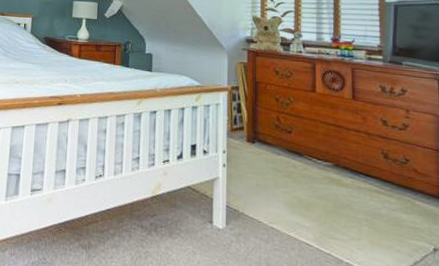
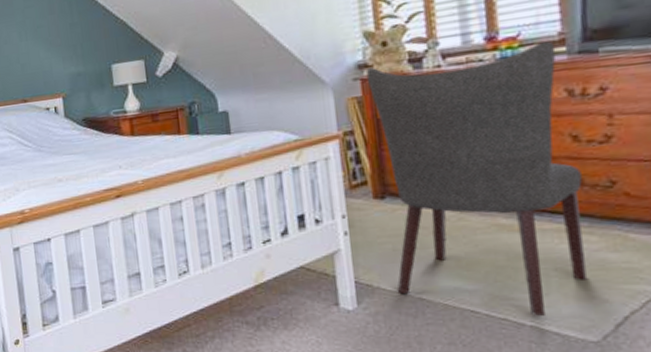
chair: none [251,42,388,257] -> present [366,41,588,317]

